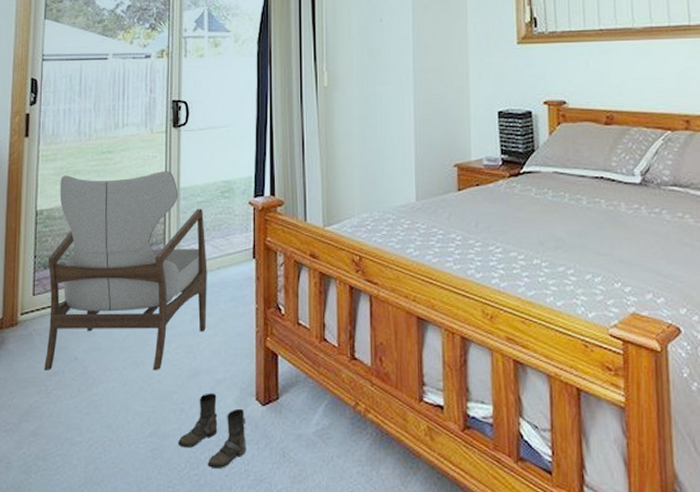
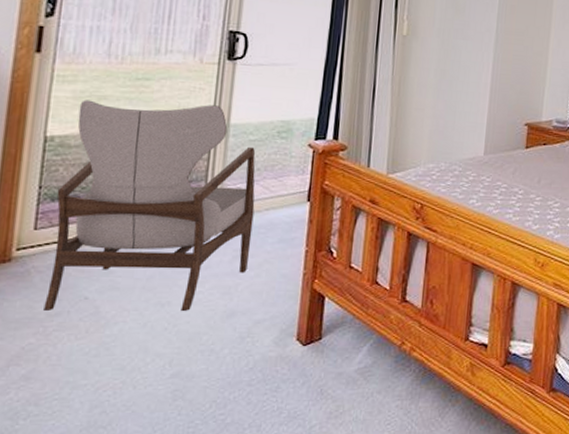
boots: present [178,393,246,468] -> none [204,333,284,407]

